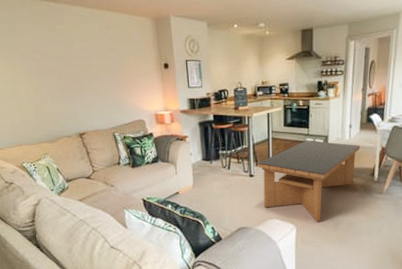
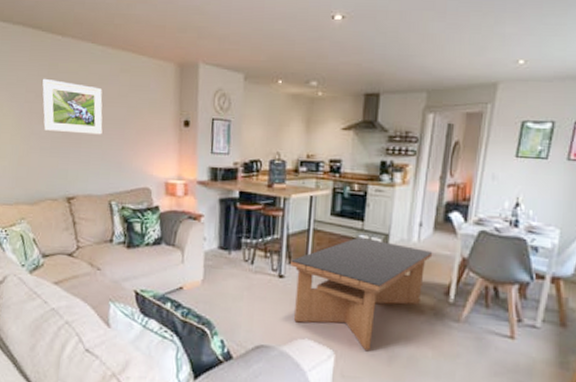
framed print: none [45,39,100,82] -> present [42,78,103,135]

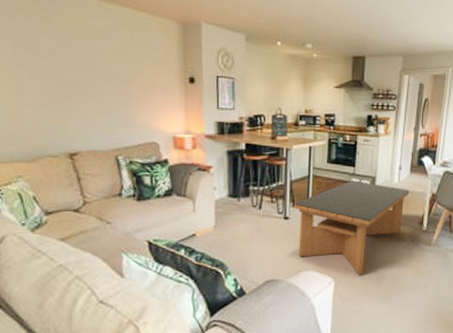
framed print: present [42,78,103,135] -> none [32,30,104,91]

